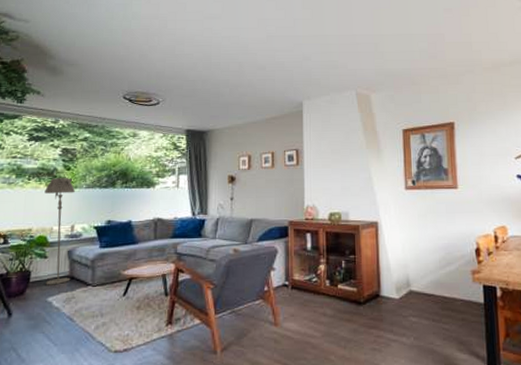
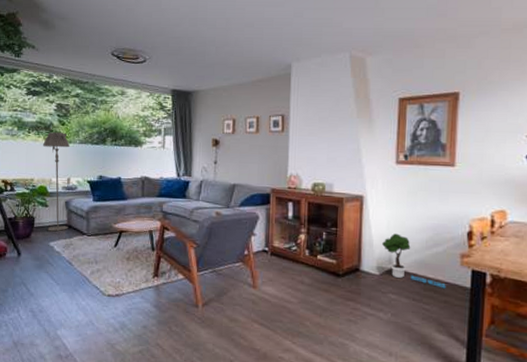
potted tree: none [399,256,462,306] -> present [382,233,446,289]

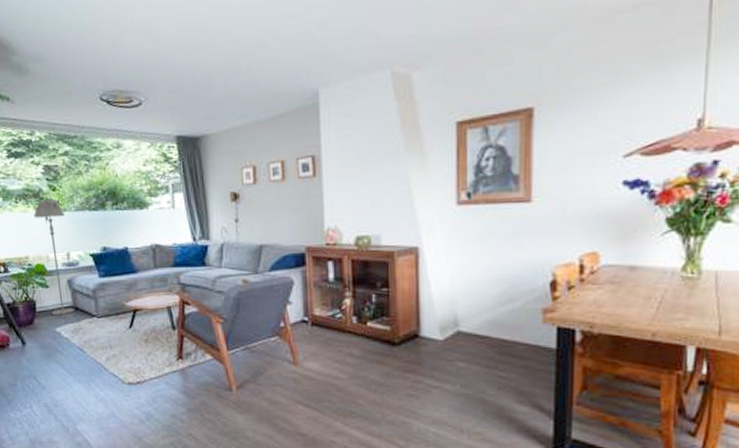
potted tree: present [382,233,446,289] -> none [445,290,526,352]

